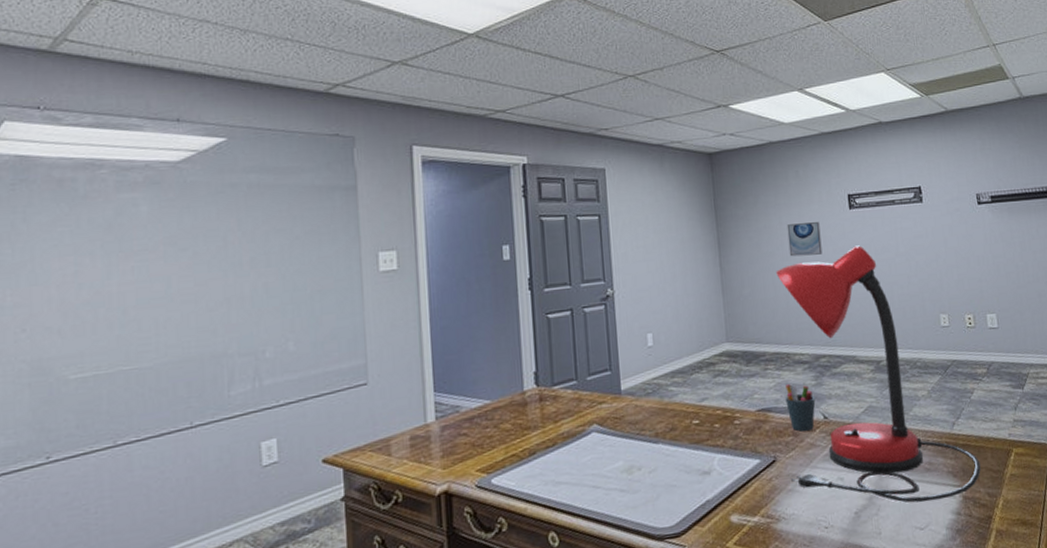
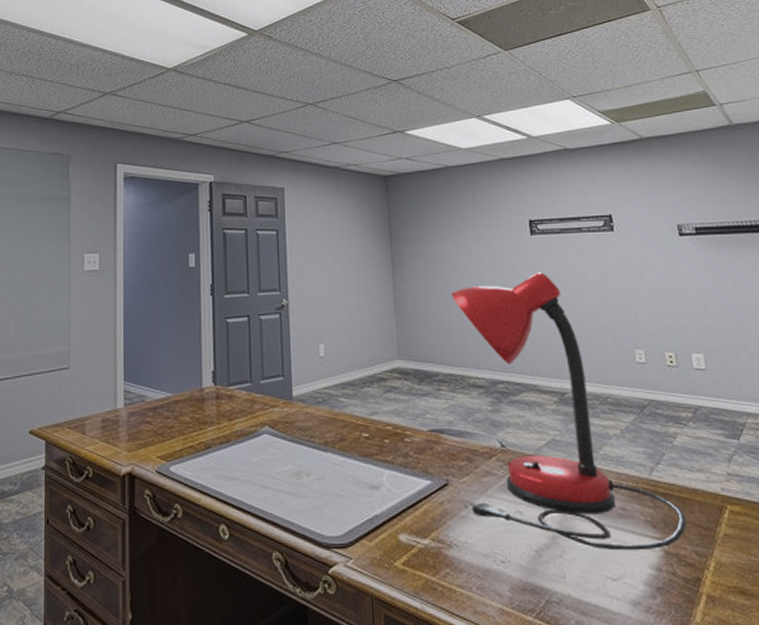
pen holder: present [785,384,816,431] -> none [459,407,492,457]
wall art: present [787,222,823,257] -> none [463,246,501,279]

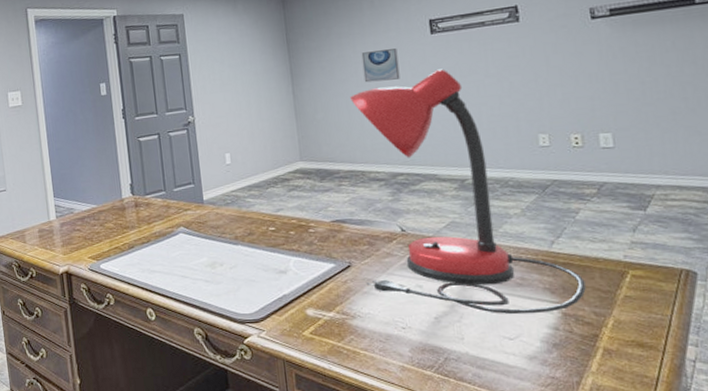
wall art: none [463,246,501,279] -> present [361,48,400,83]

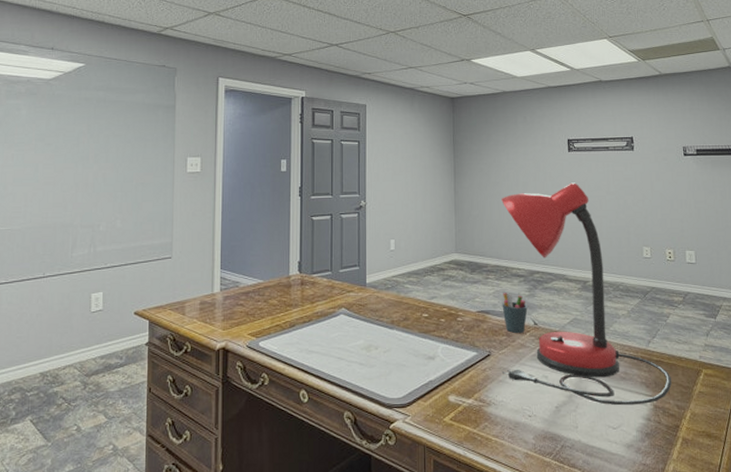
pen holder: none [360,199,392,242] -> present [502,293,528,333]
wall art: present [361,48,400,83] -> none [513,160,542,187]

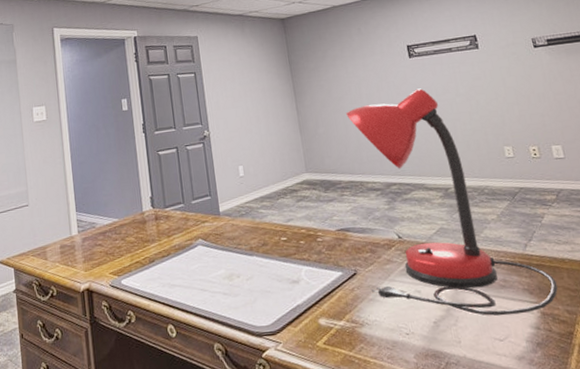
pen holder: present [502,293,528,333] -> none [361,208,390,249]

